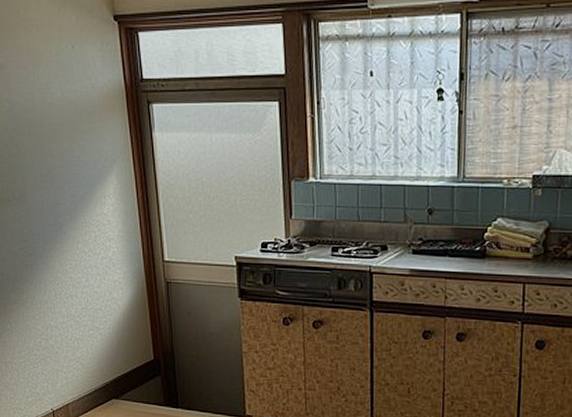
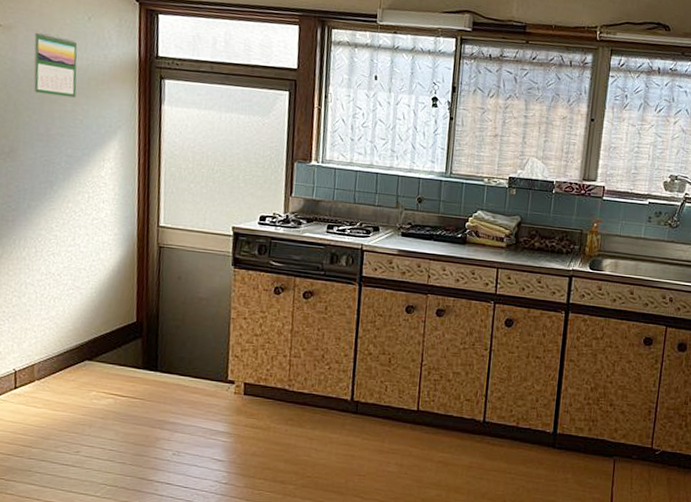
calendar: none [25,67,71,134] -> present [33,31,78,98]

